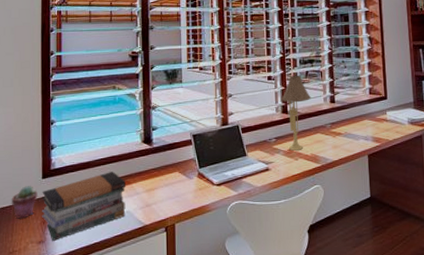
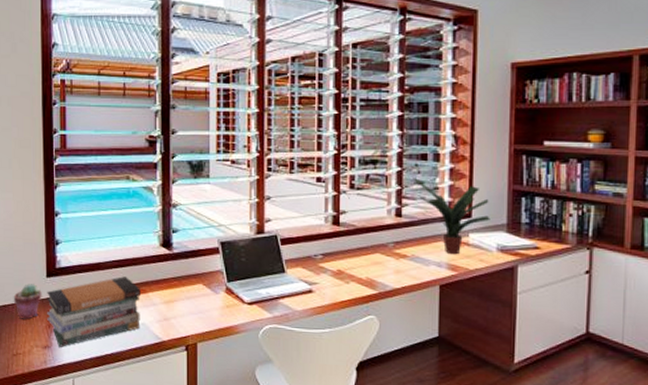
table lamp: present [281,73,311,151] -> none [333,175,371,272]
potted plant: none [341,71,401,130] -> present [412,178,490,255]

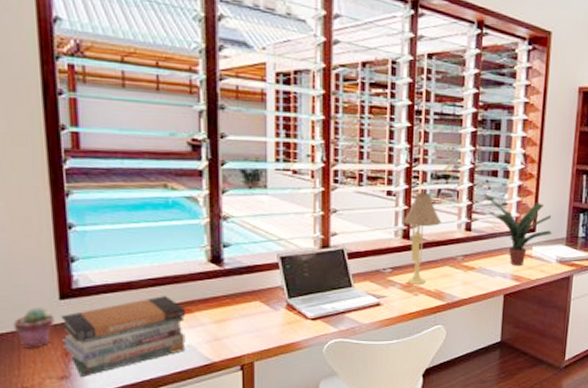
table lamp: none [333,175,371,272] -> present [403,189,442,284]

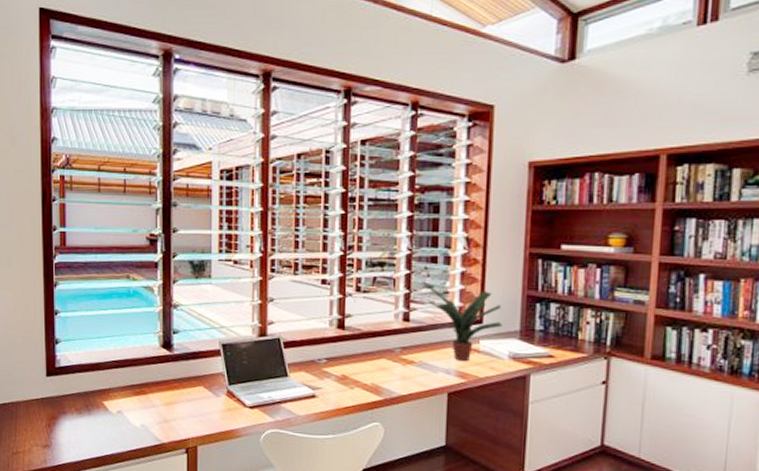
potted succulent: present [13,308,55,349] -> none [13,382,42,418]
book stack: present [61,296,186,377] -> none [46,377,140,447]
table lamp: present [403,189,442,284] -> none [338,277,378,377]

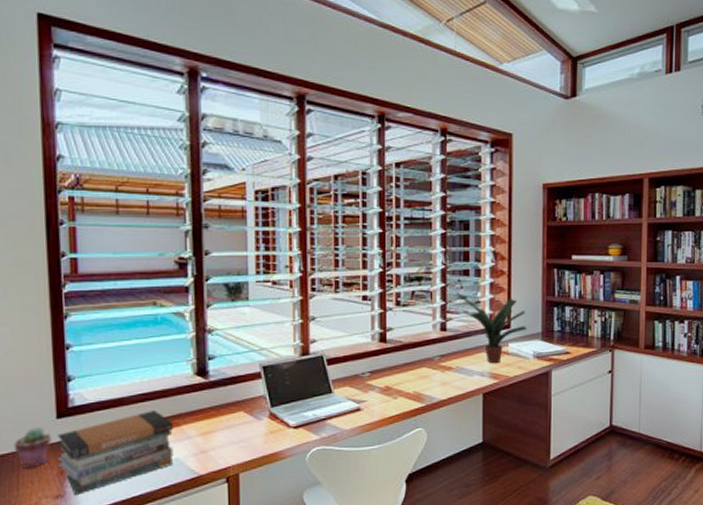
potted succulent: none [13,382,42,418] -> present [13,427,51,469]
book stack: none [46,377,140,447] -> present [57,410,174,495]

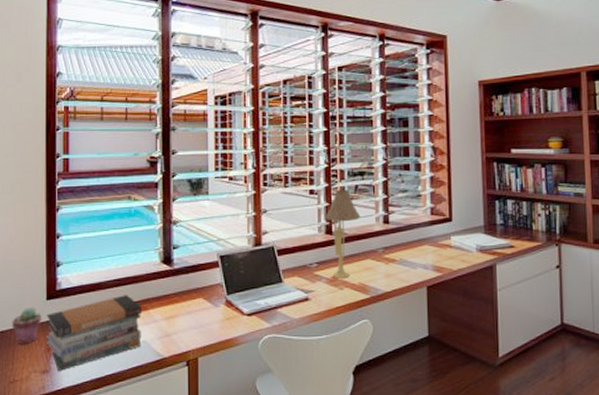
table lamp: none [379,292,417,387] -> present [325,186,361,278]
potted plant: present [456,293,527,364] -> none [397,187,469,257]

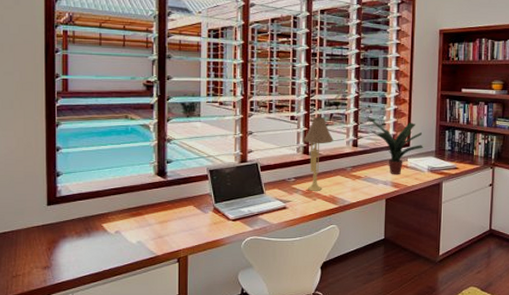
potted succulent: present [11,308,42,344] -> none [13,212,42,244]
book stack: present [45,295,142,371] -> none [46,202,137,267]
potted plant: none [397,187,469,257] -> present [366,116,423,175]

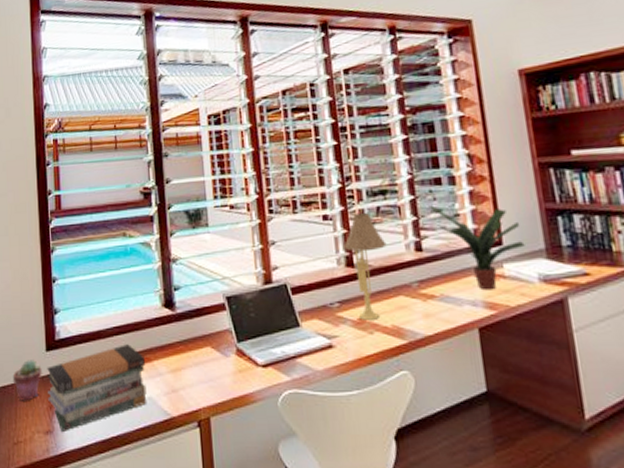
potted succulent: none [13,212,42,244] -> present [12,360,42,401]
book stack: none [46,202,137,267] -> present [47,344,147,431]

